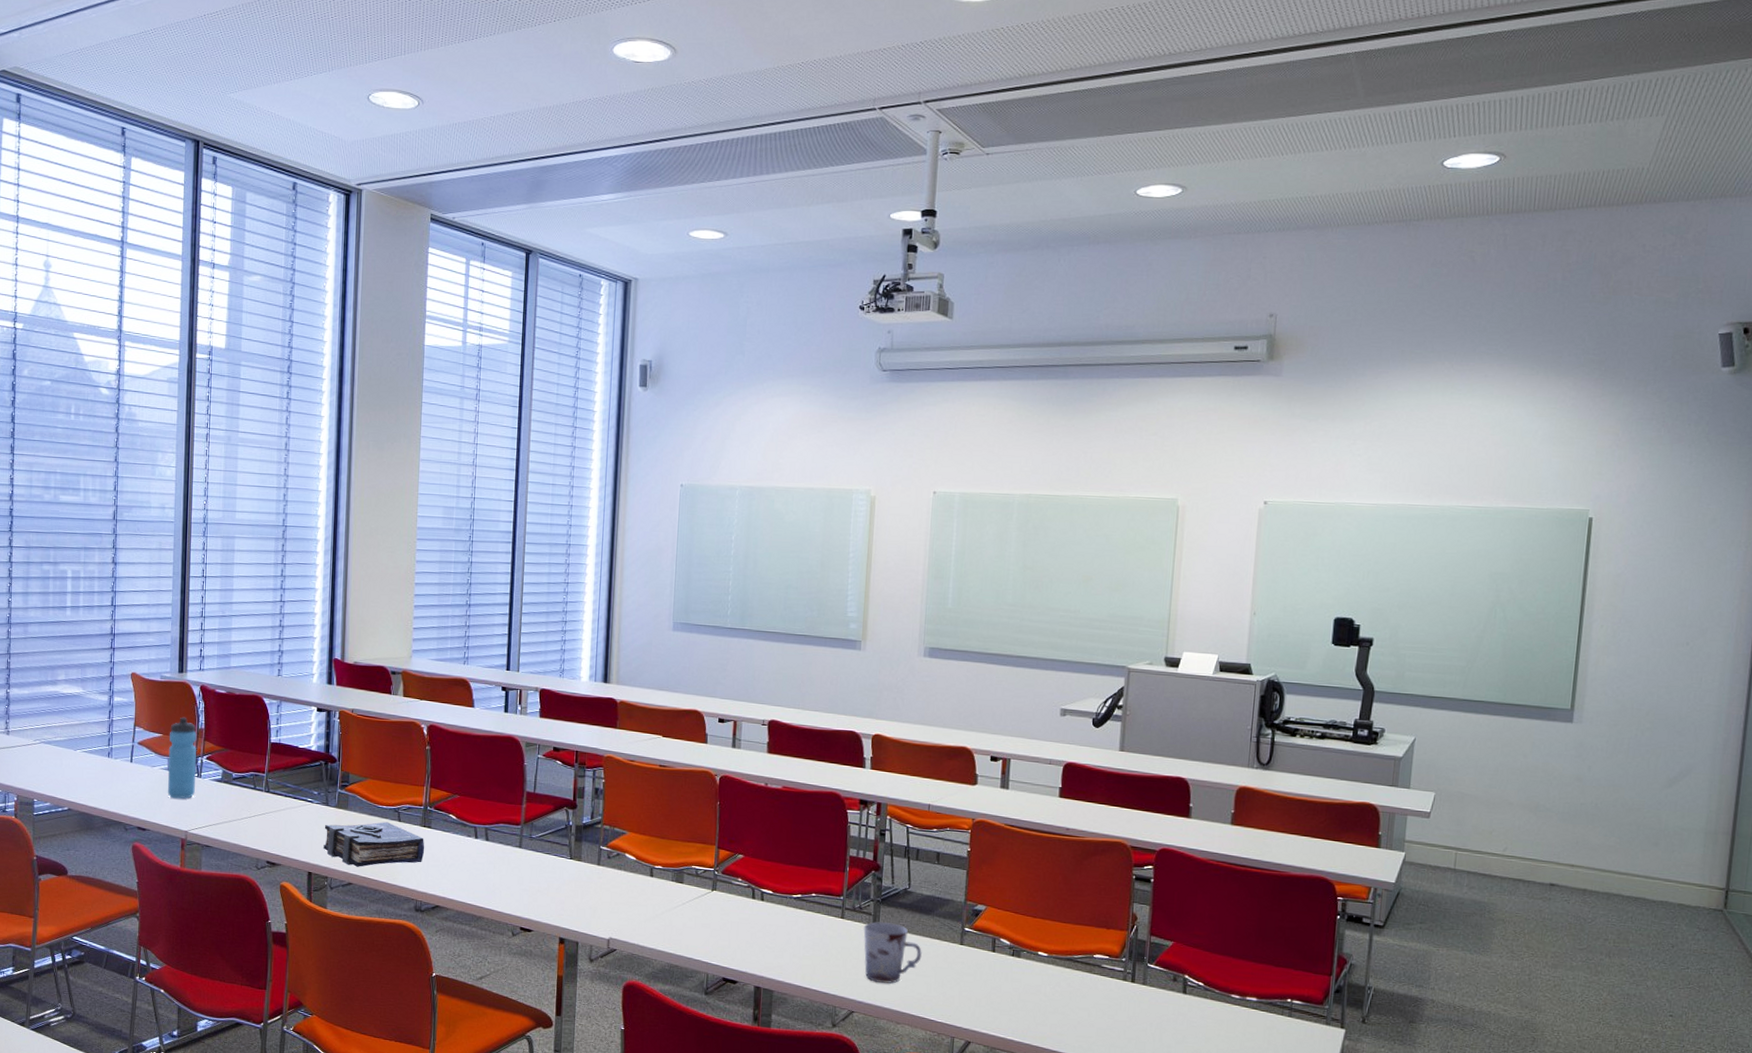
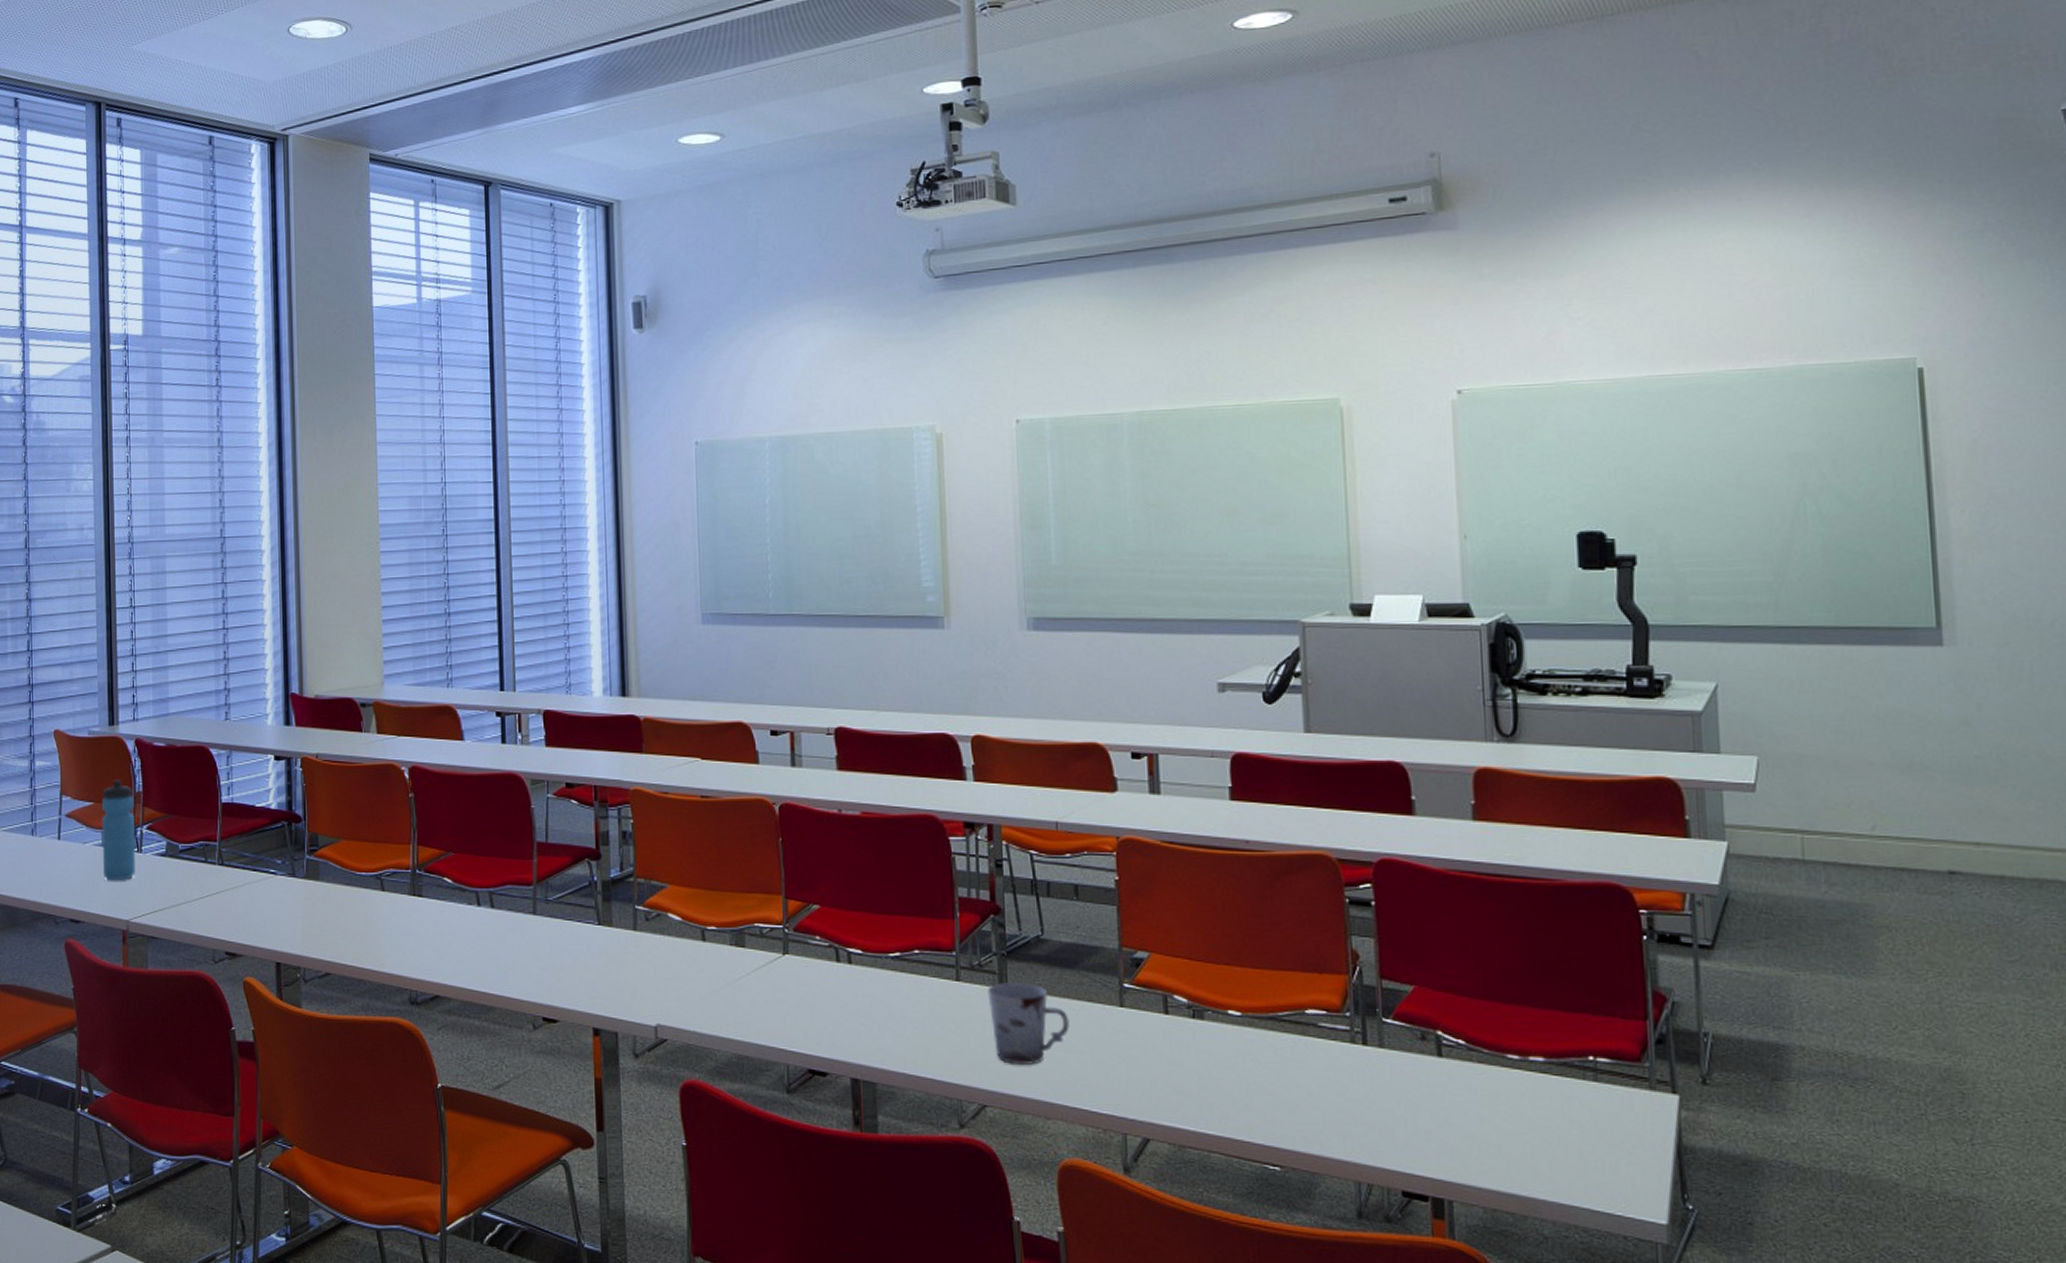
book: present [323,822,425,867] -> none [292,893,417,952]

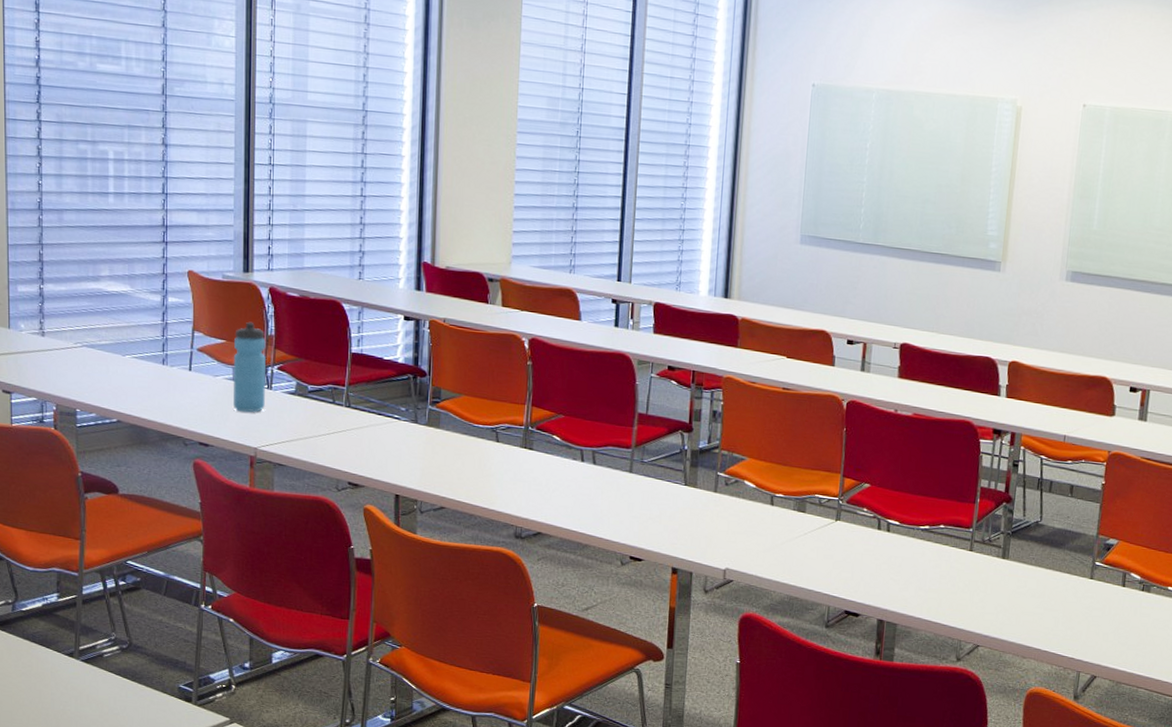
cup: present [987,981,1070,1065] -> none [991,554,1051,618]

